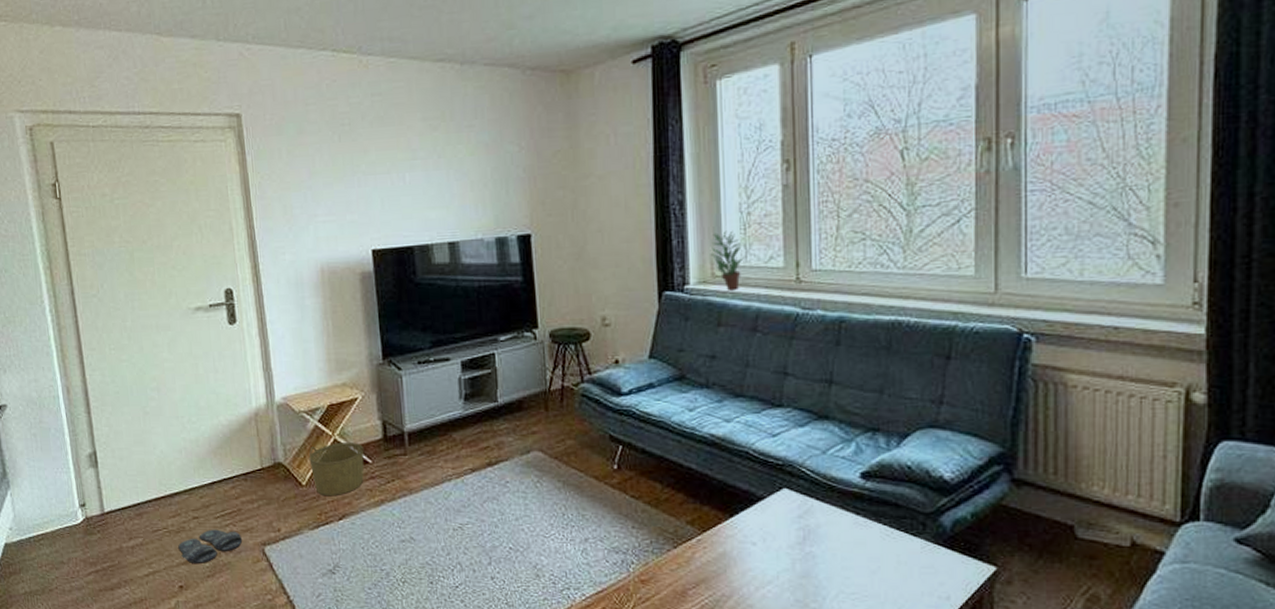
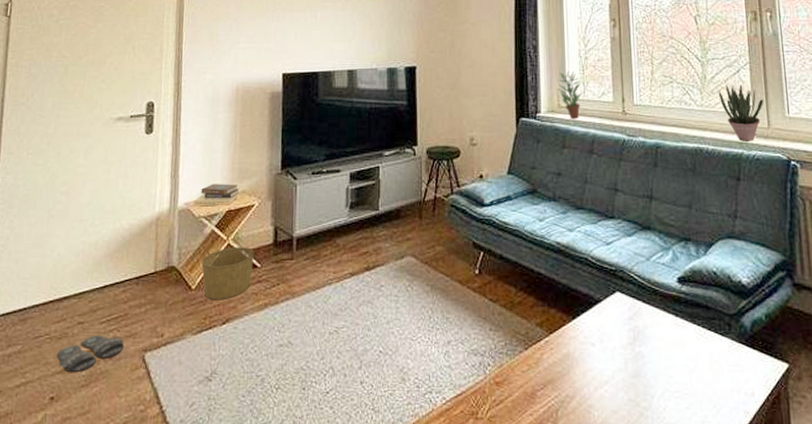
books: none [291,376,340,401] -> present [193,184,240,207]
potted plant: none [928,238,992,311] -> present [718,84,764,141]

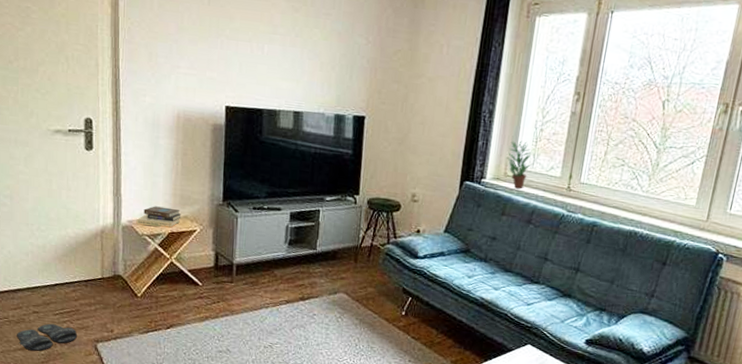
basket: present [201,247,255,300] -> none [146,265,197,309]
potted plant: present [718,84,764,141] -> none [666,174,710,231]

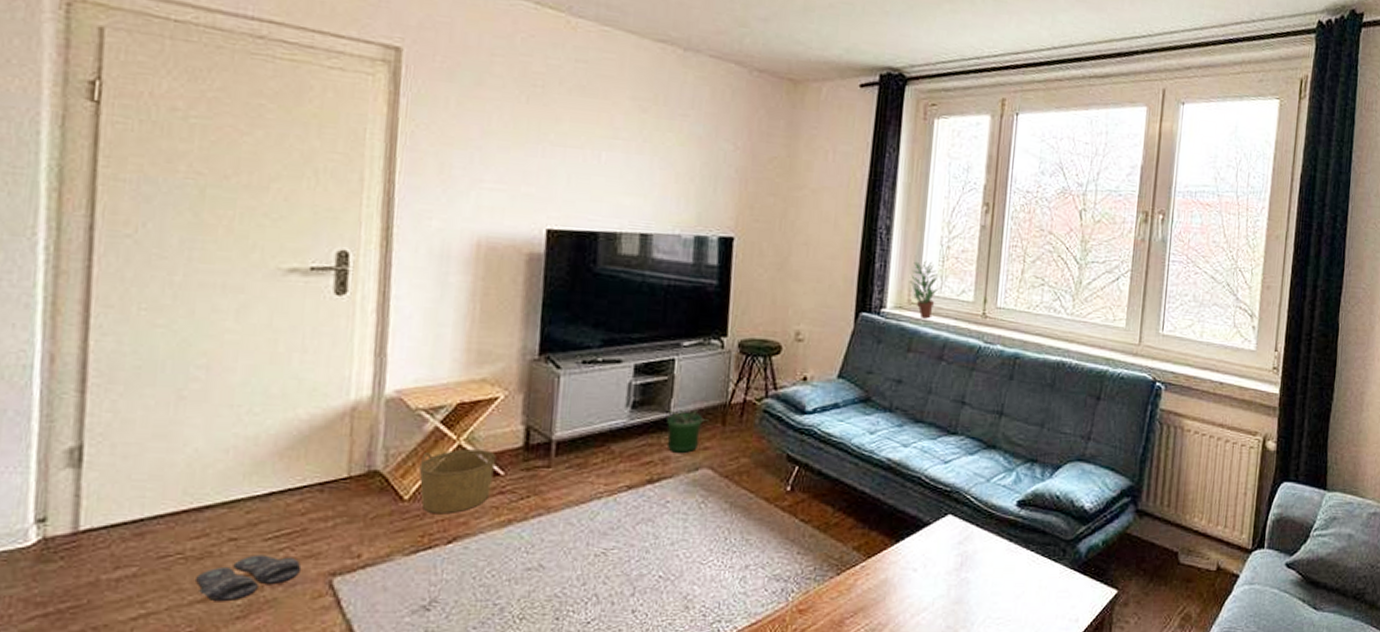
books: present [136,206,182,228] -> none [407,367,478,397]
basket: none [146,265,197,309] -> present [419,449,497,515]
planter: none [314,248,345,281] -> present [666,409,709,453]

